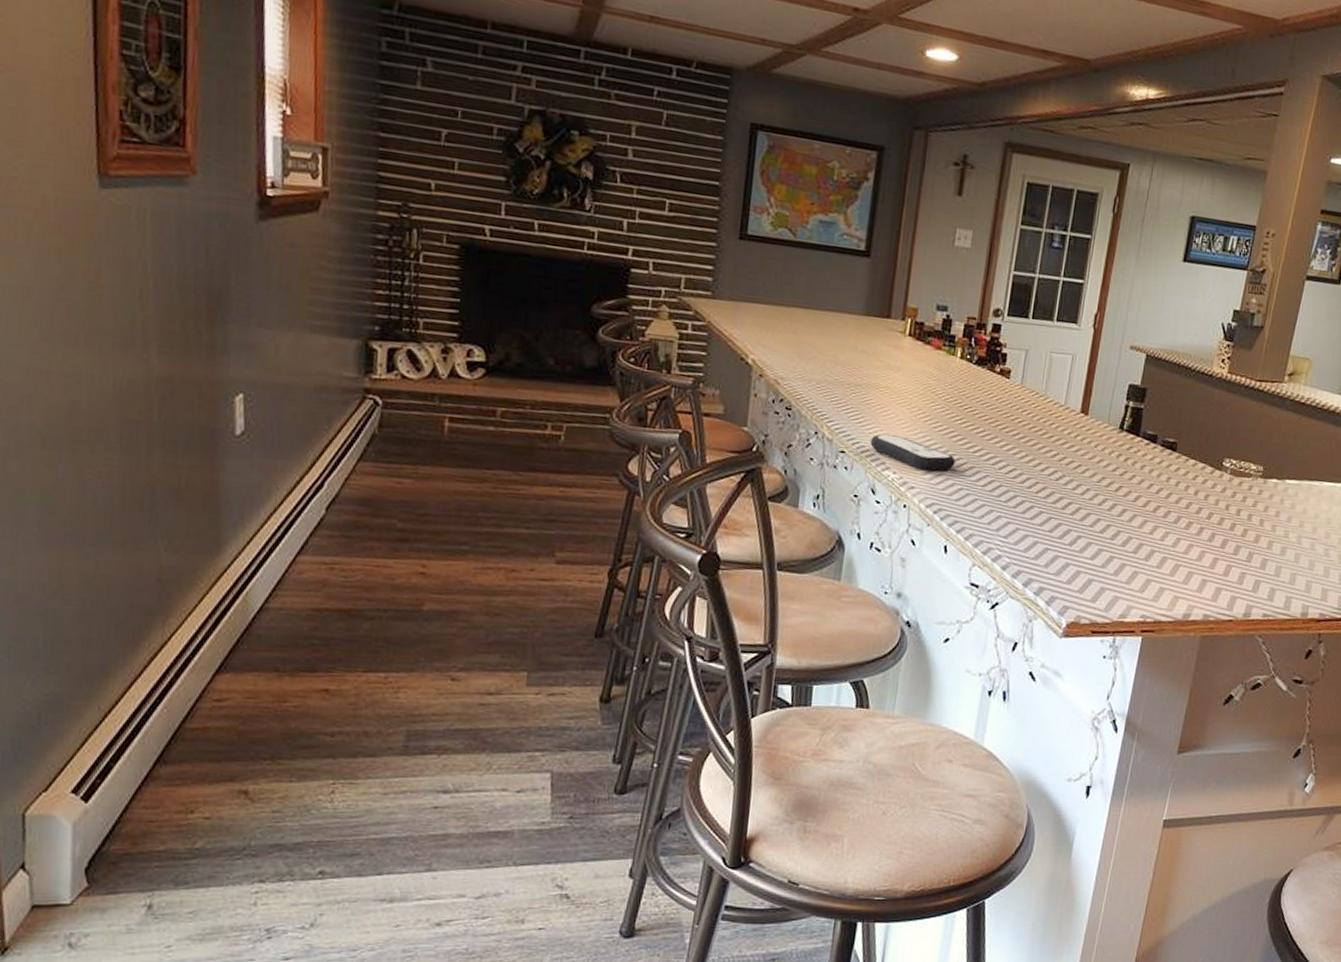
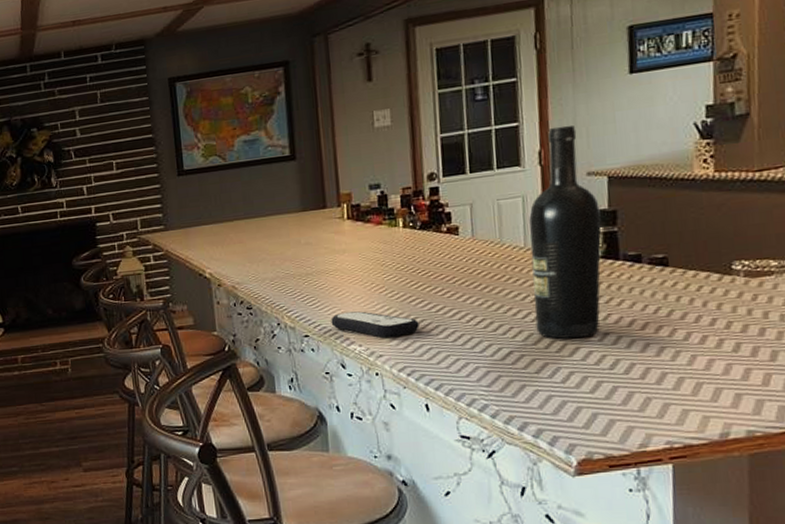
wine bottle: none [1058,293,1134,505] -> present [529,124,601,339]

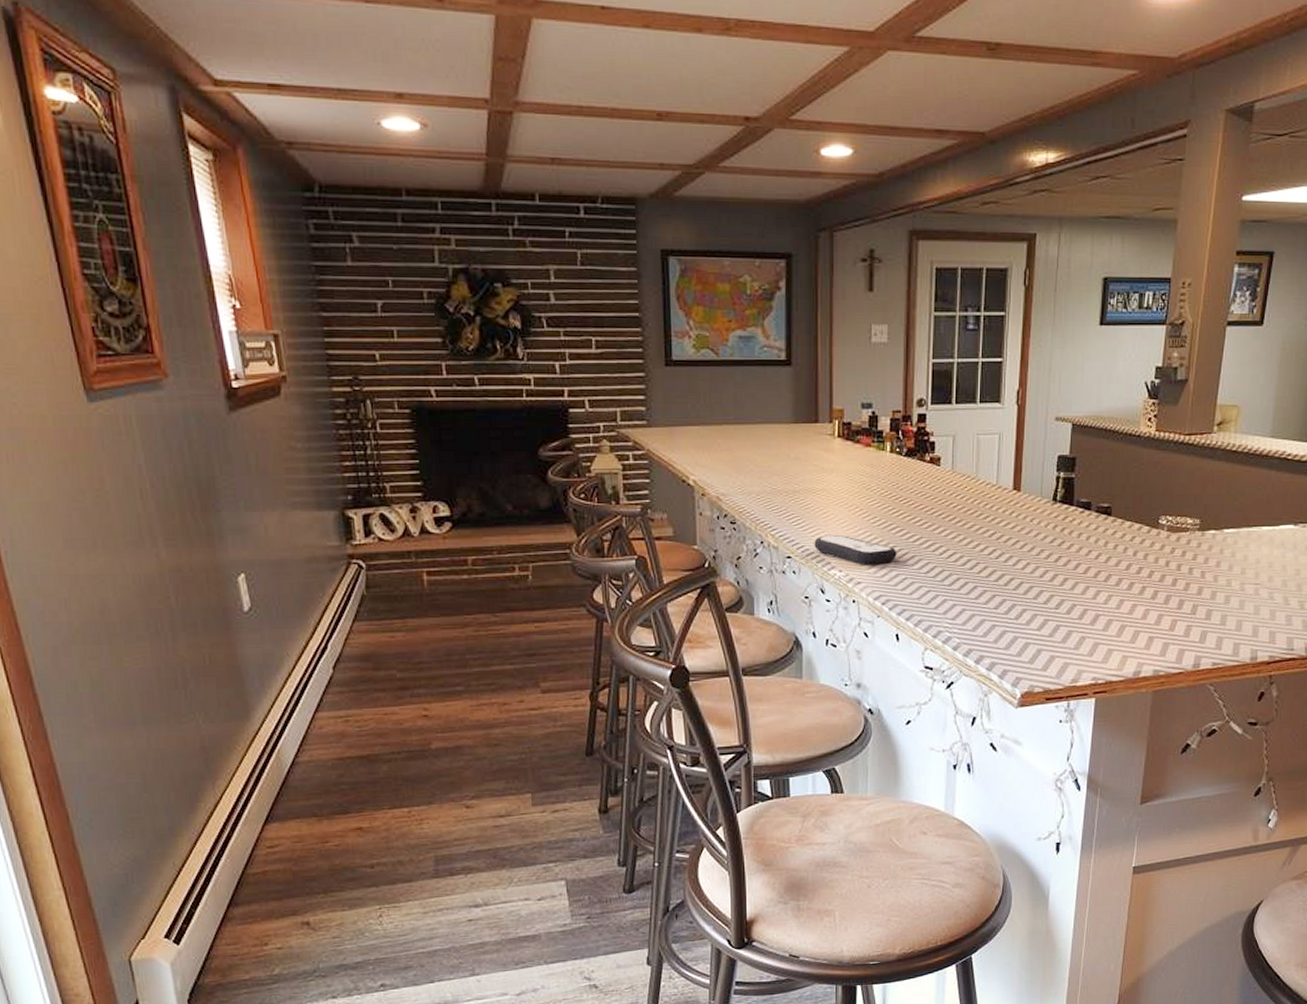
wine bottle: present [529,124,601,339] -> none [999,368,1063,578]

